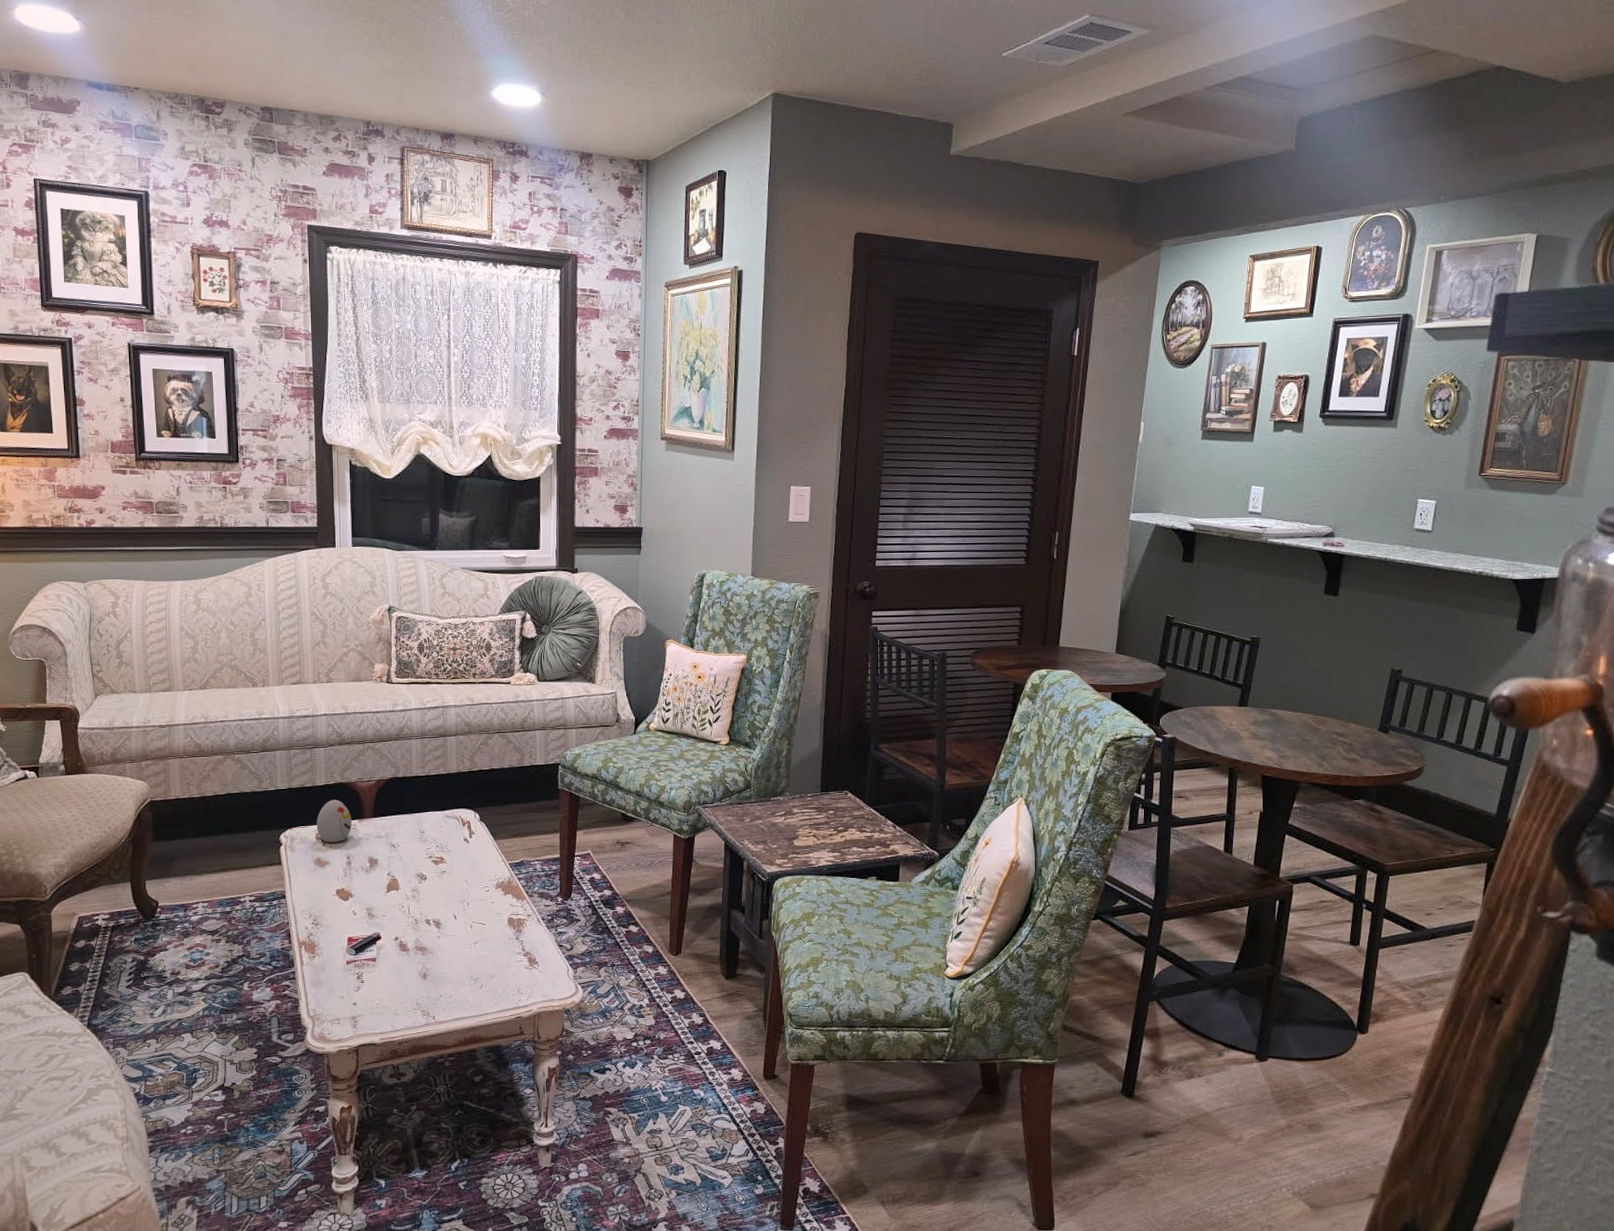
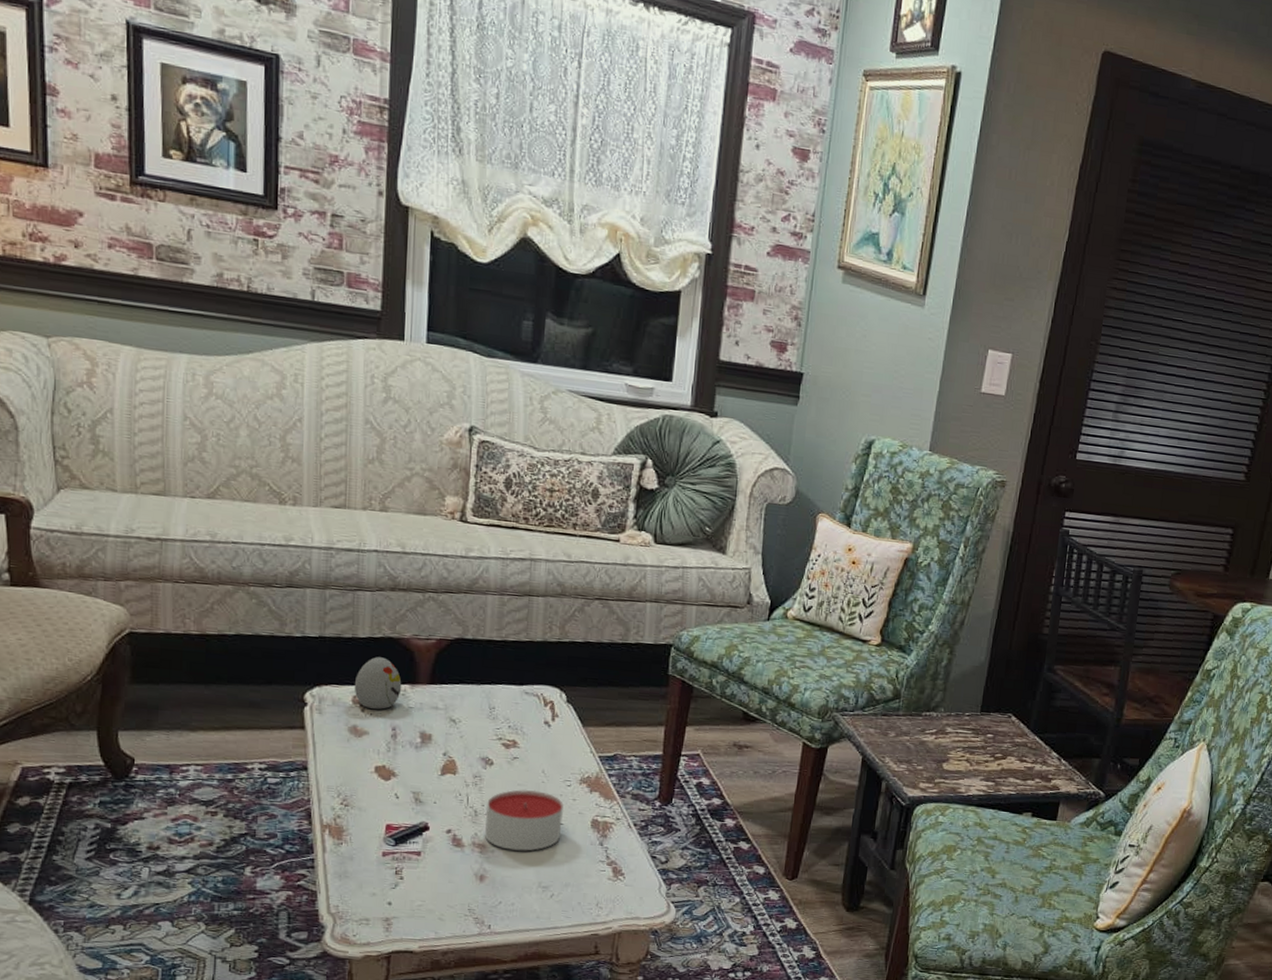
candle: none [423,897,485,950] -> present [484,790,563,851]

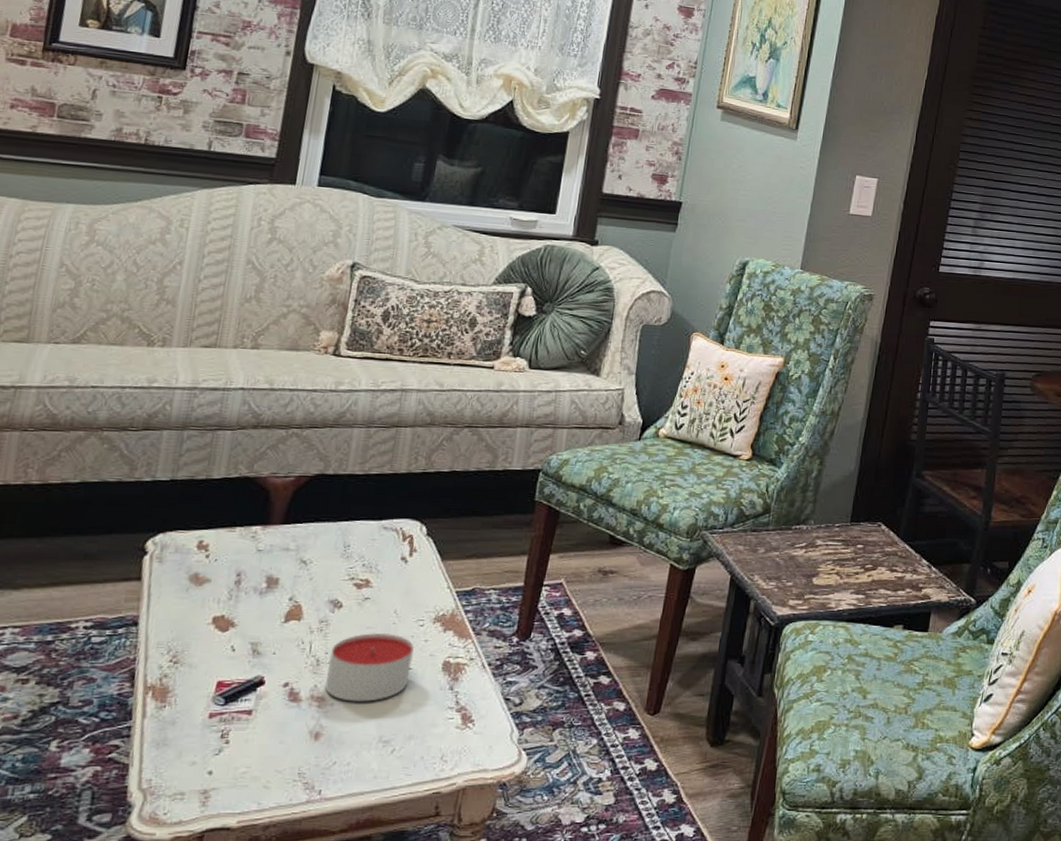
decorative egg: present [354,657,402,709] -> none [200,498,253,554]

